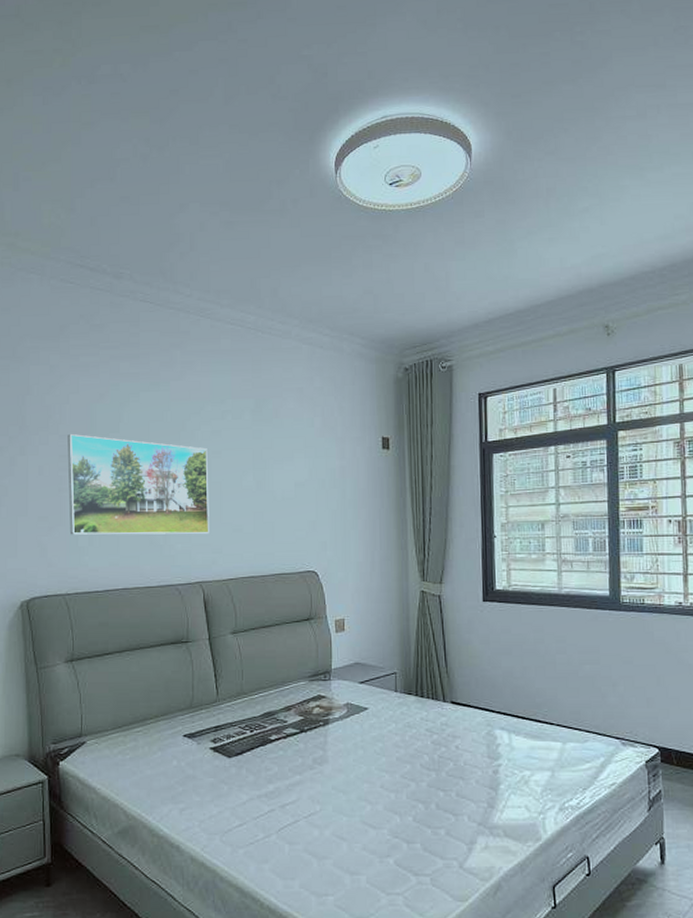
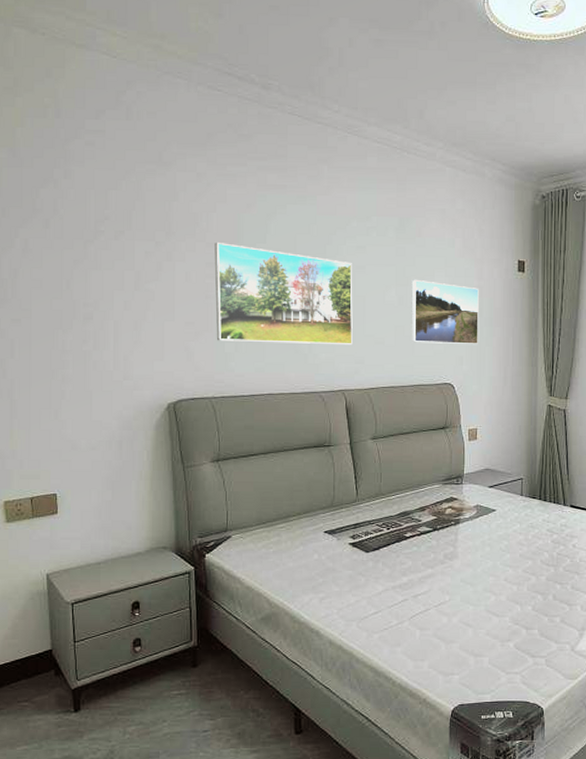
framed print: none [269,462,342,529] -> present [411,279,479,345]

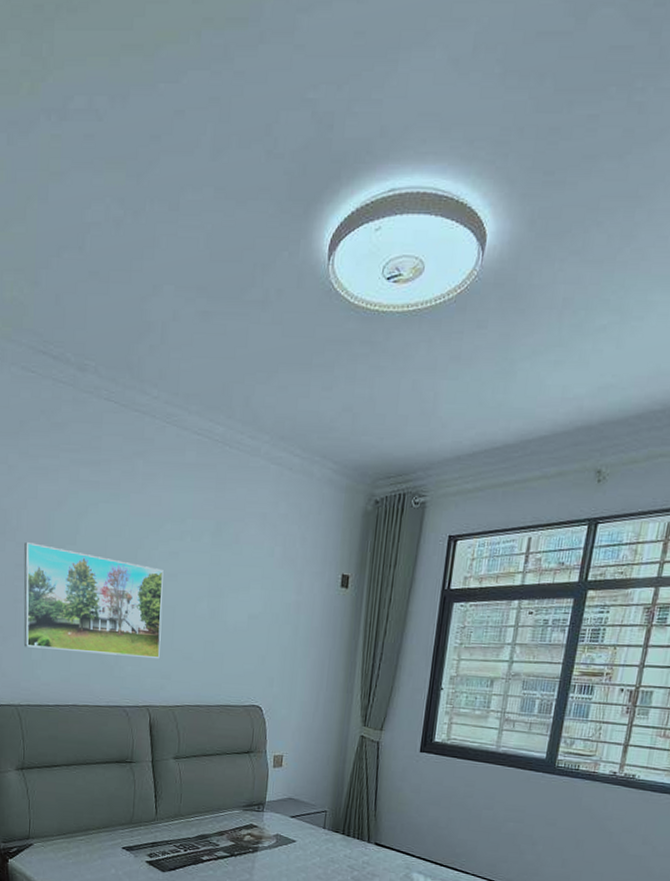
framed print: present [411,279,479,345] -> none [221,590,296,667]

